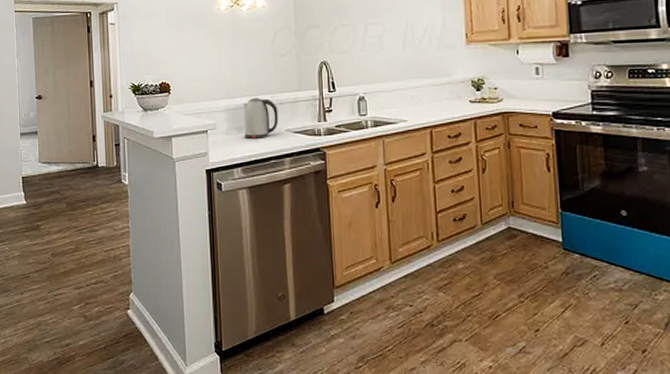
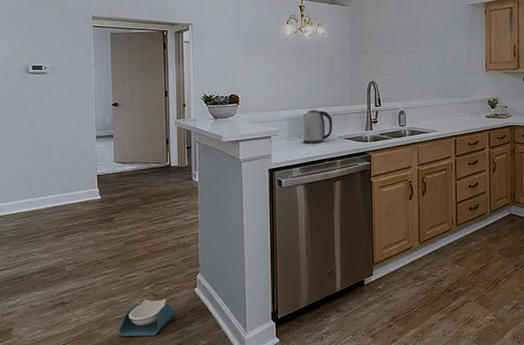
pet bowl: none [47,321,107,365] -> present [118,299,176,337]

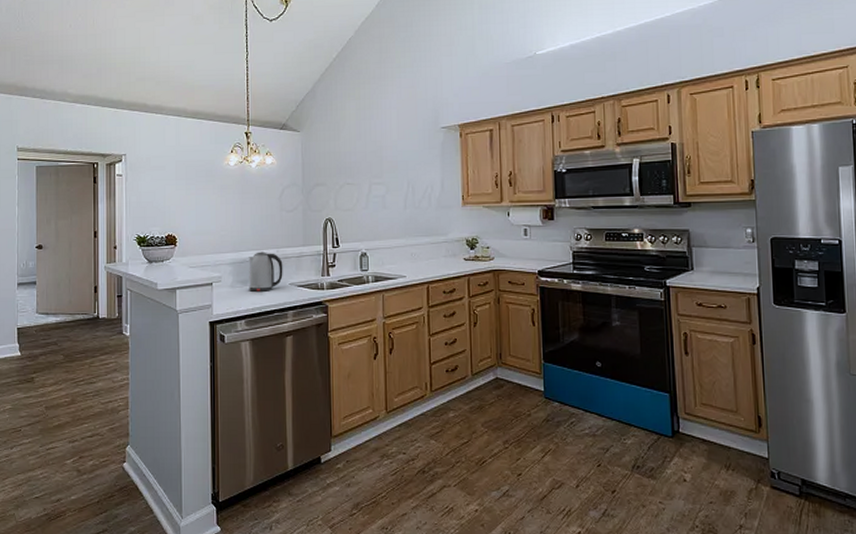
pet bowl: present [118,299,176,337] -> none [36,475,101,520]

